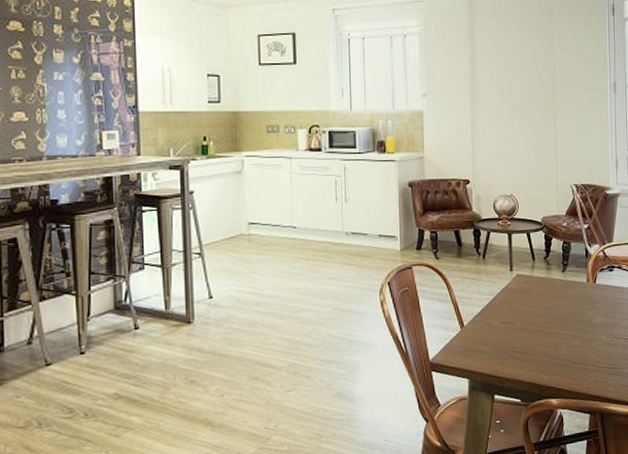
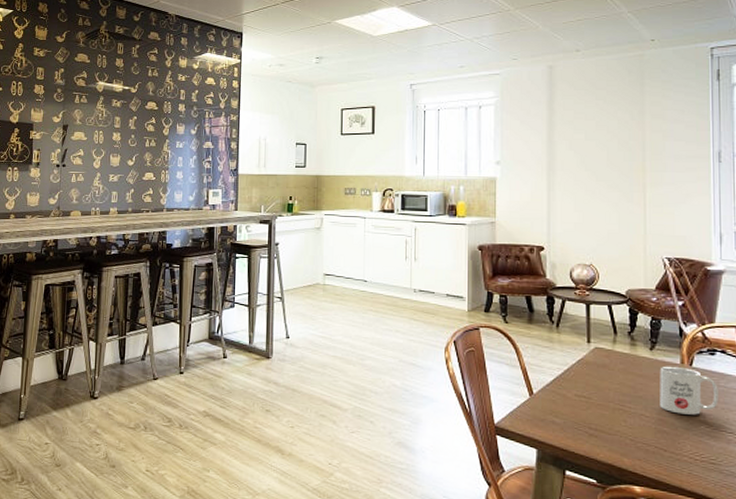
mug: none [570,285,616,328] -> present [660,366,719,415]

